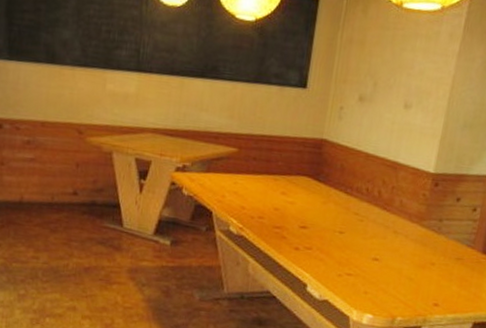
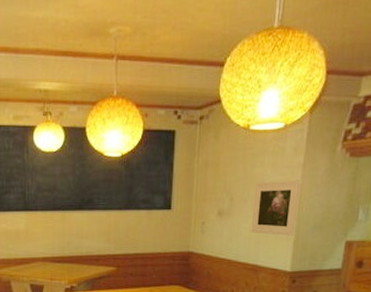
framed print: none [395,68,453,133] -> present [252,180,300,236]

